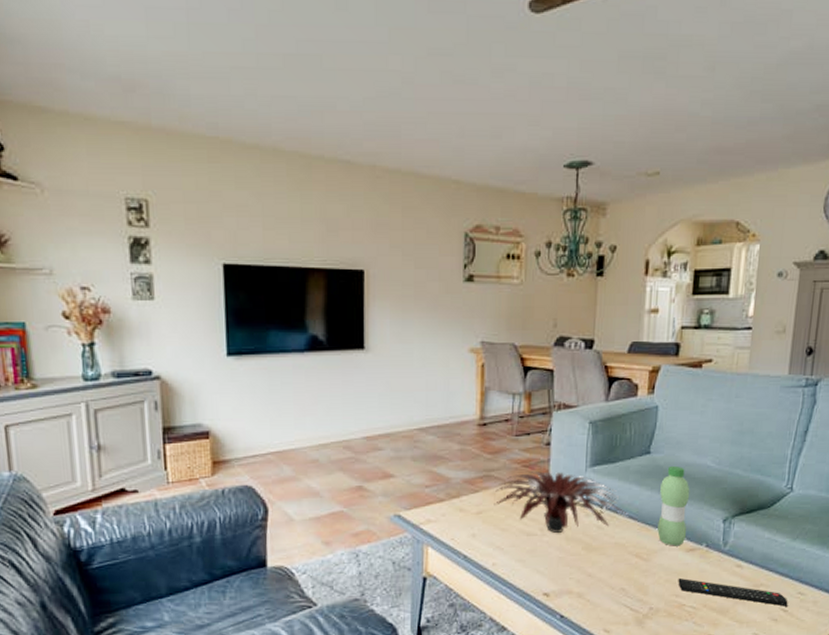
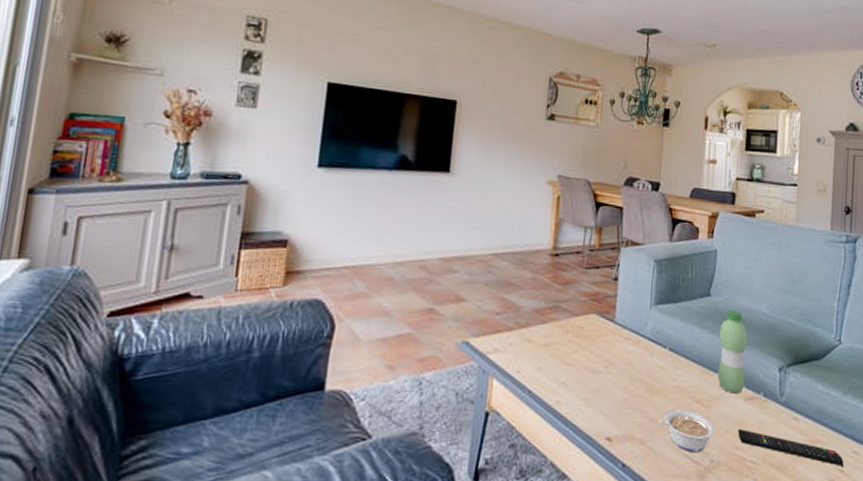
plant: present [494,471,629,533] -> none [561,306,690,372]
legume: none [596,564,654,601] -> present [659,409,715,452]

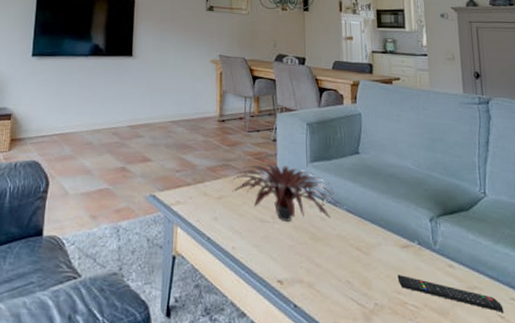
plant: none [561,306,690,372] -> present [232,163,346,221]
legume: present [659,409,715,452] -> none [324,255,376,295]
water bottle: present [717,309,748,394] -> none [371,165,400,242]

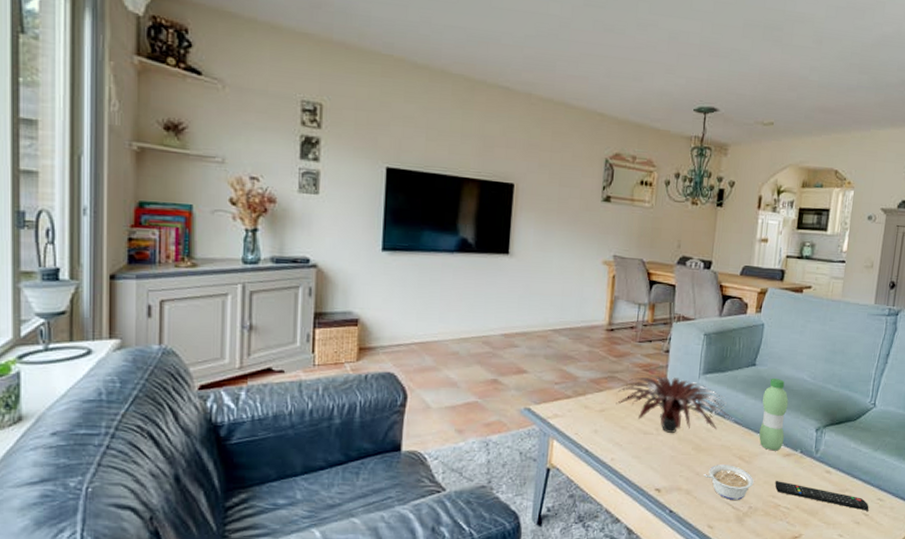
legume: none [324,255,376,295] -> present [704,465,754,500]
water bottle: none [371,165,400,242] -> present [759,377,789,451]

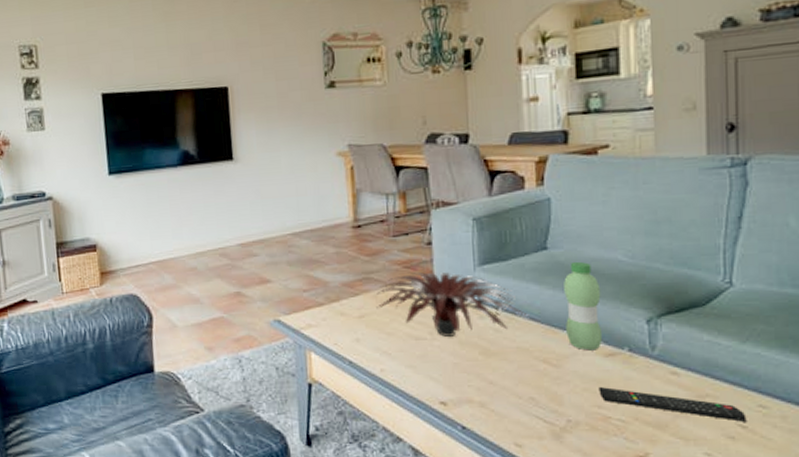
legume: present [704,465,754,500] -> none [499,370,569,412]

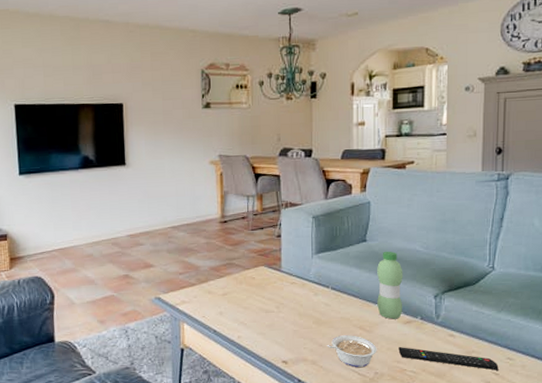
plant: present [376,272,529,337] -> none [236,259,351,310]
legume: none [499,370,569,412] -> present [327,335,377,367]

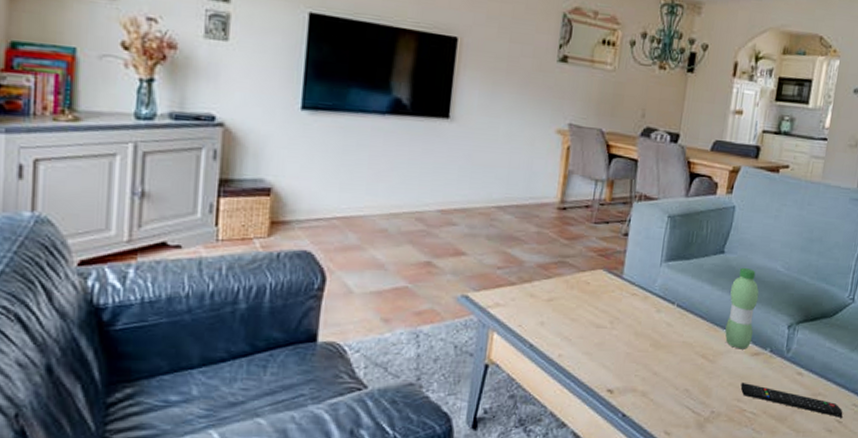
legume: present [327,335,377,367] -> none [662,363,718,403]

